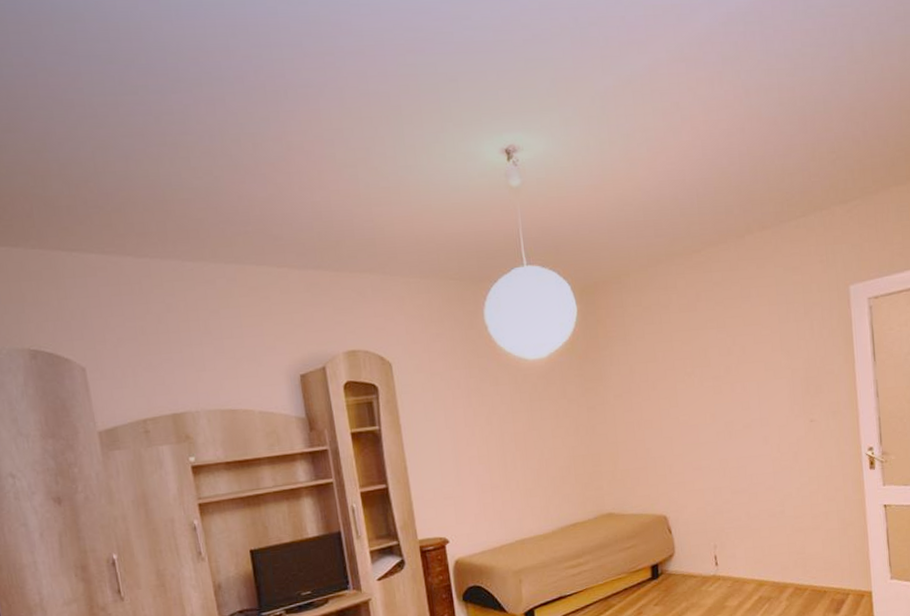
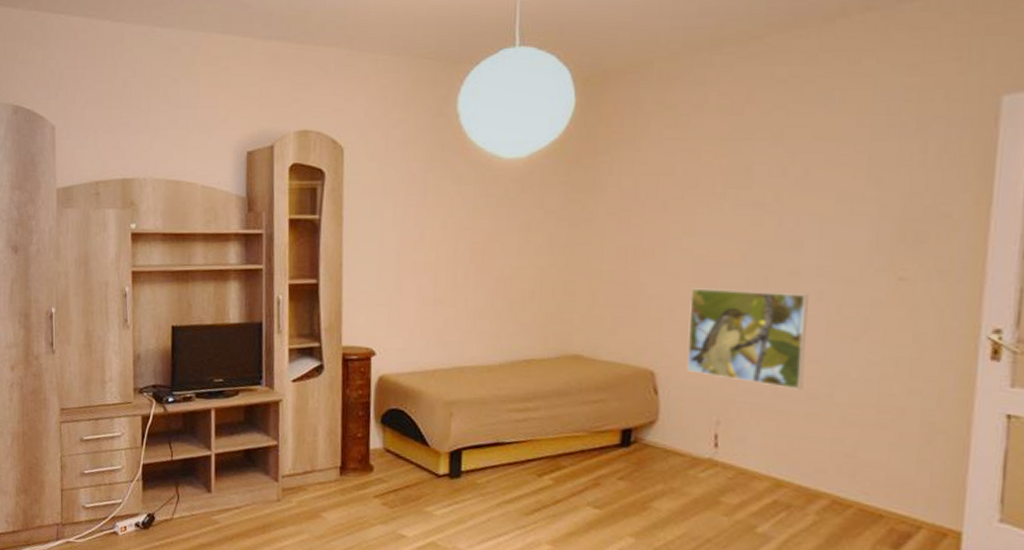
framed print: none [682,440,765,512] -> present [687,288,809,390]

